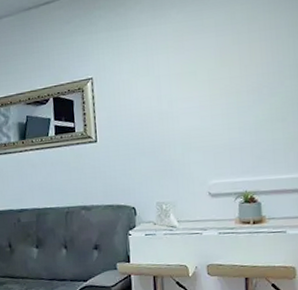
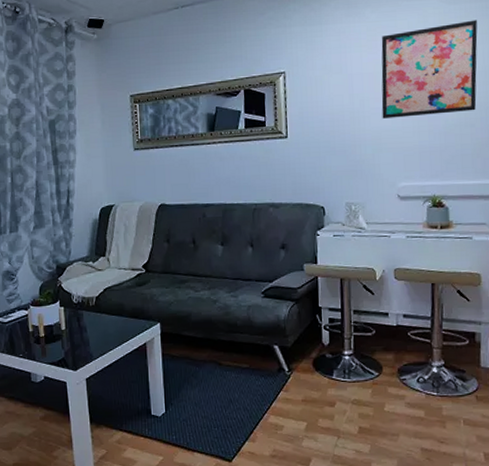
wall art: none [188,12,288,118] -> present [381,20,478,119]

